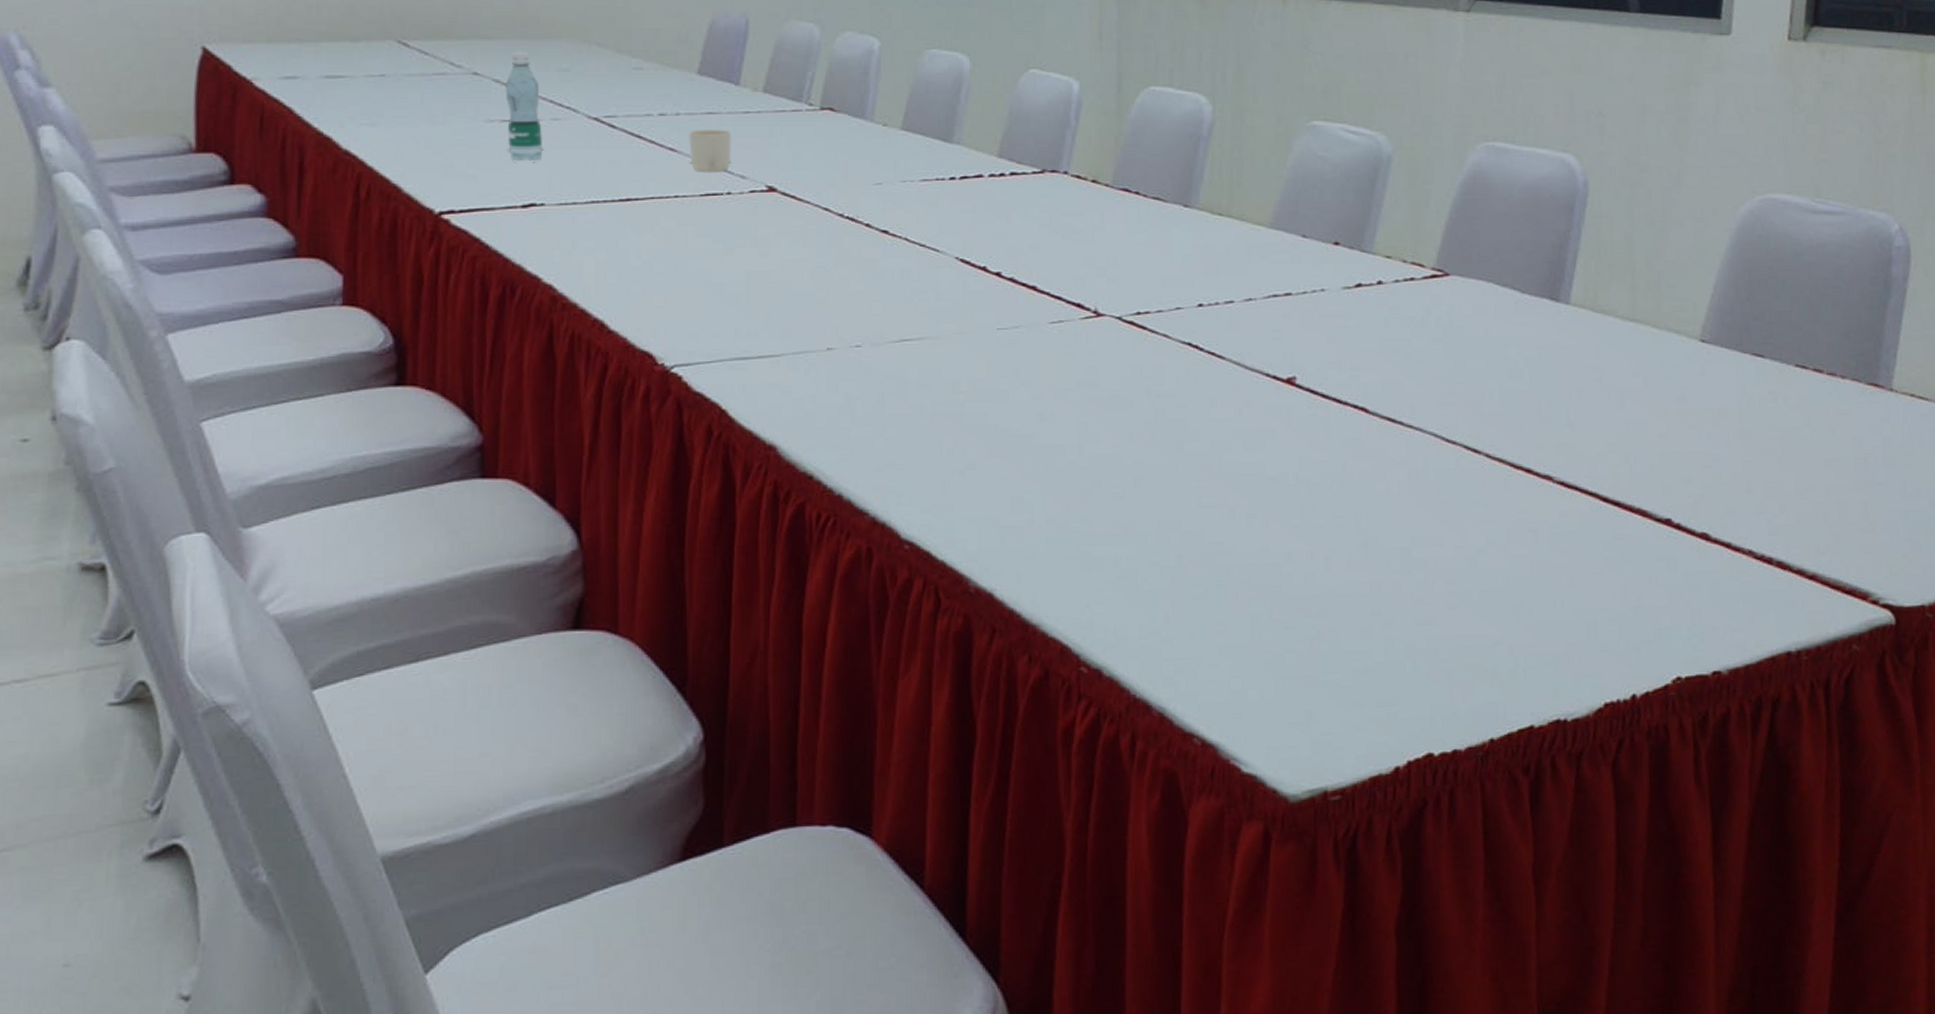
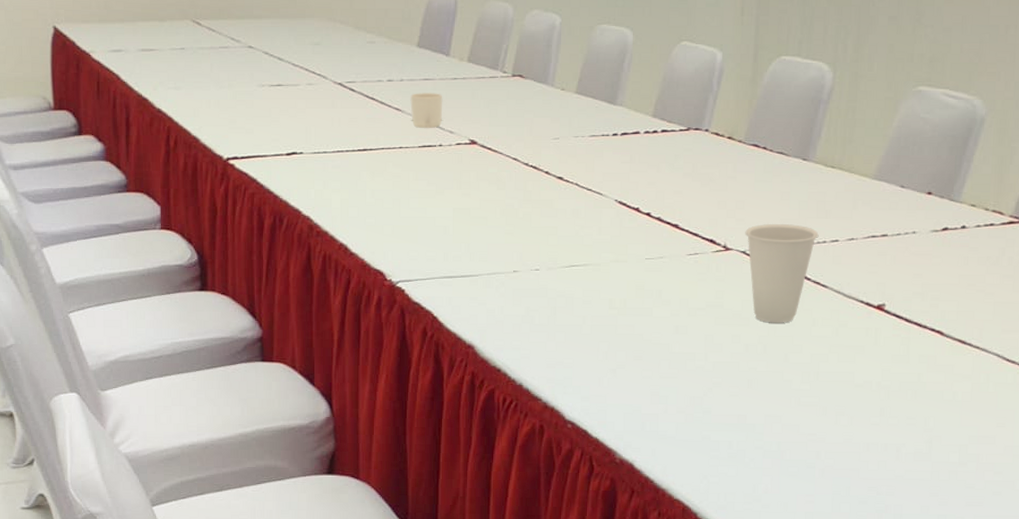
bottle: present [505,51,543,163] -> none [272,28,301,120]
cup: none [1119,283,1210,405] -> present [745,224,819,323]

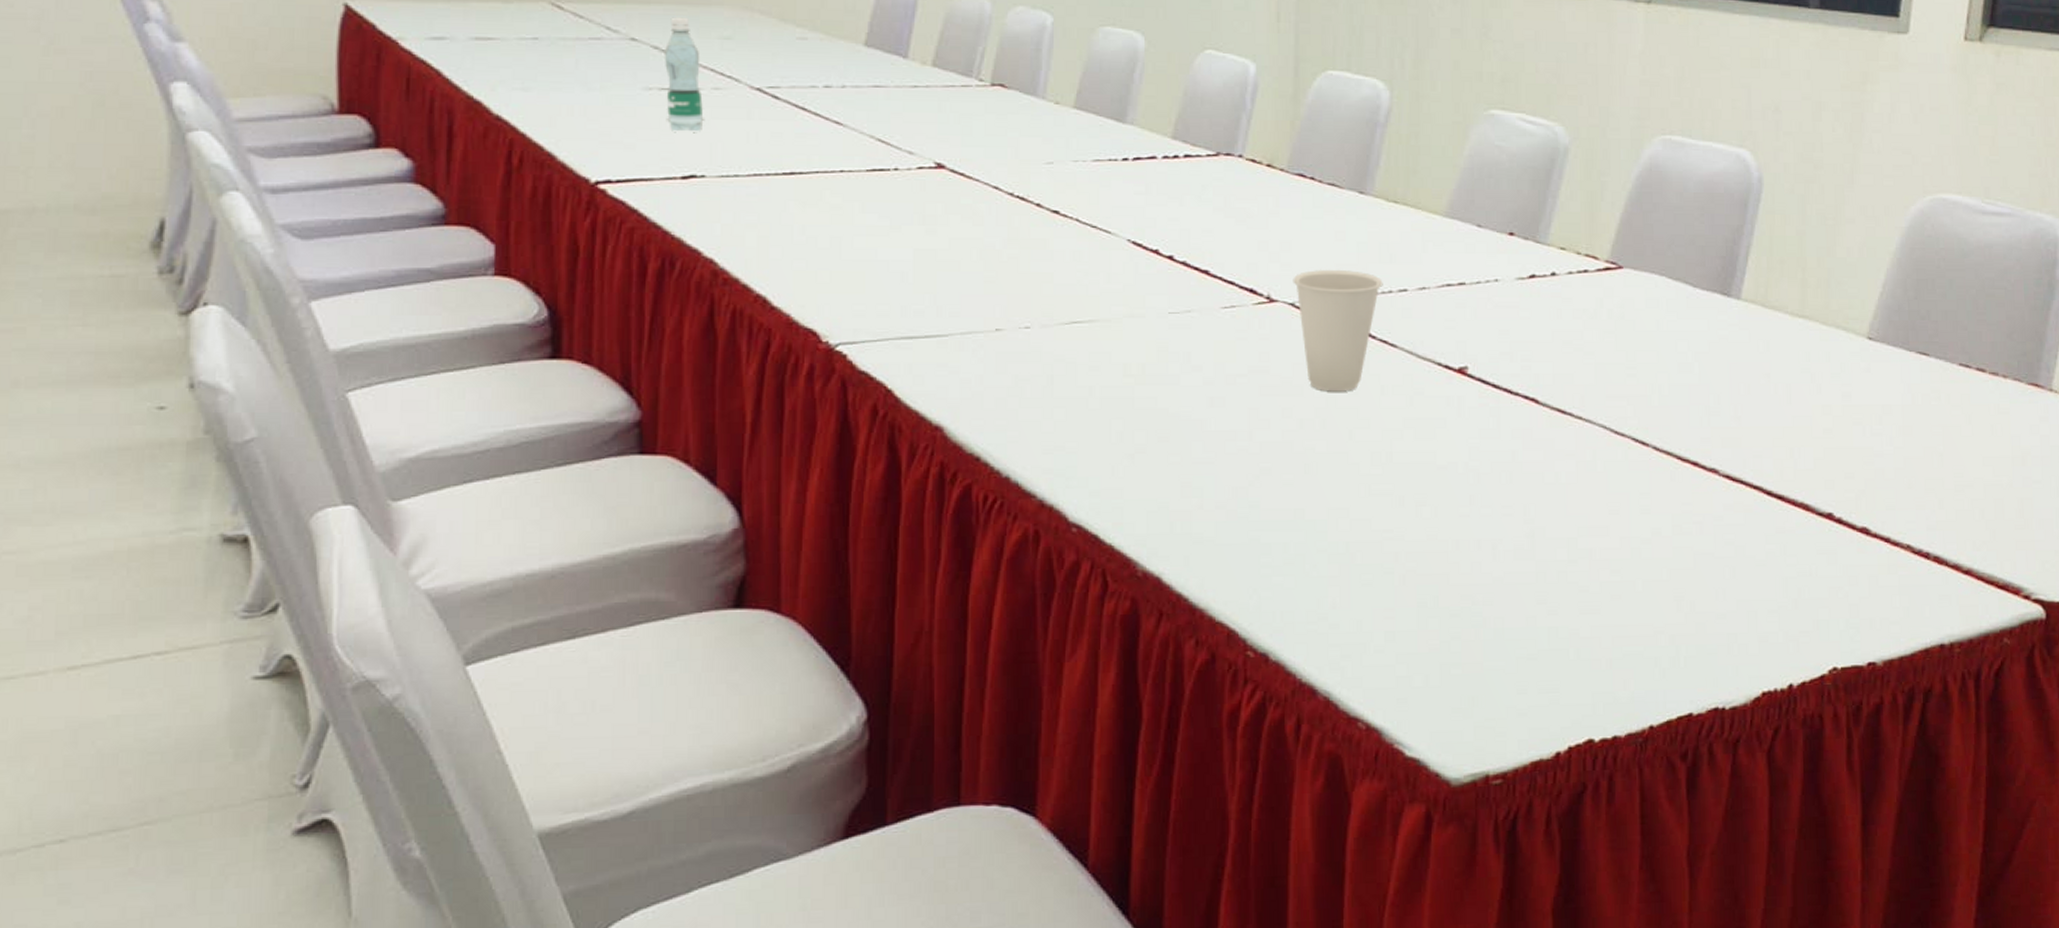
bottle: none [272,28,301,120] -> present [664,17,704,134]
cup: present [410,93,443,129] -> none [855,103,899,149]

